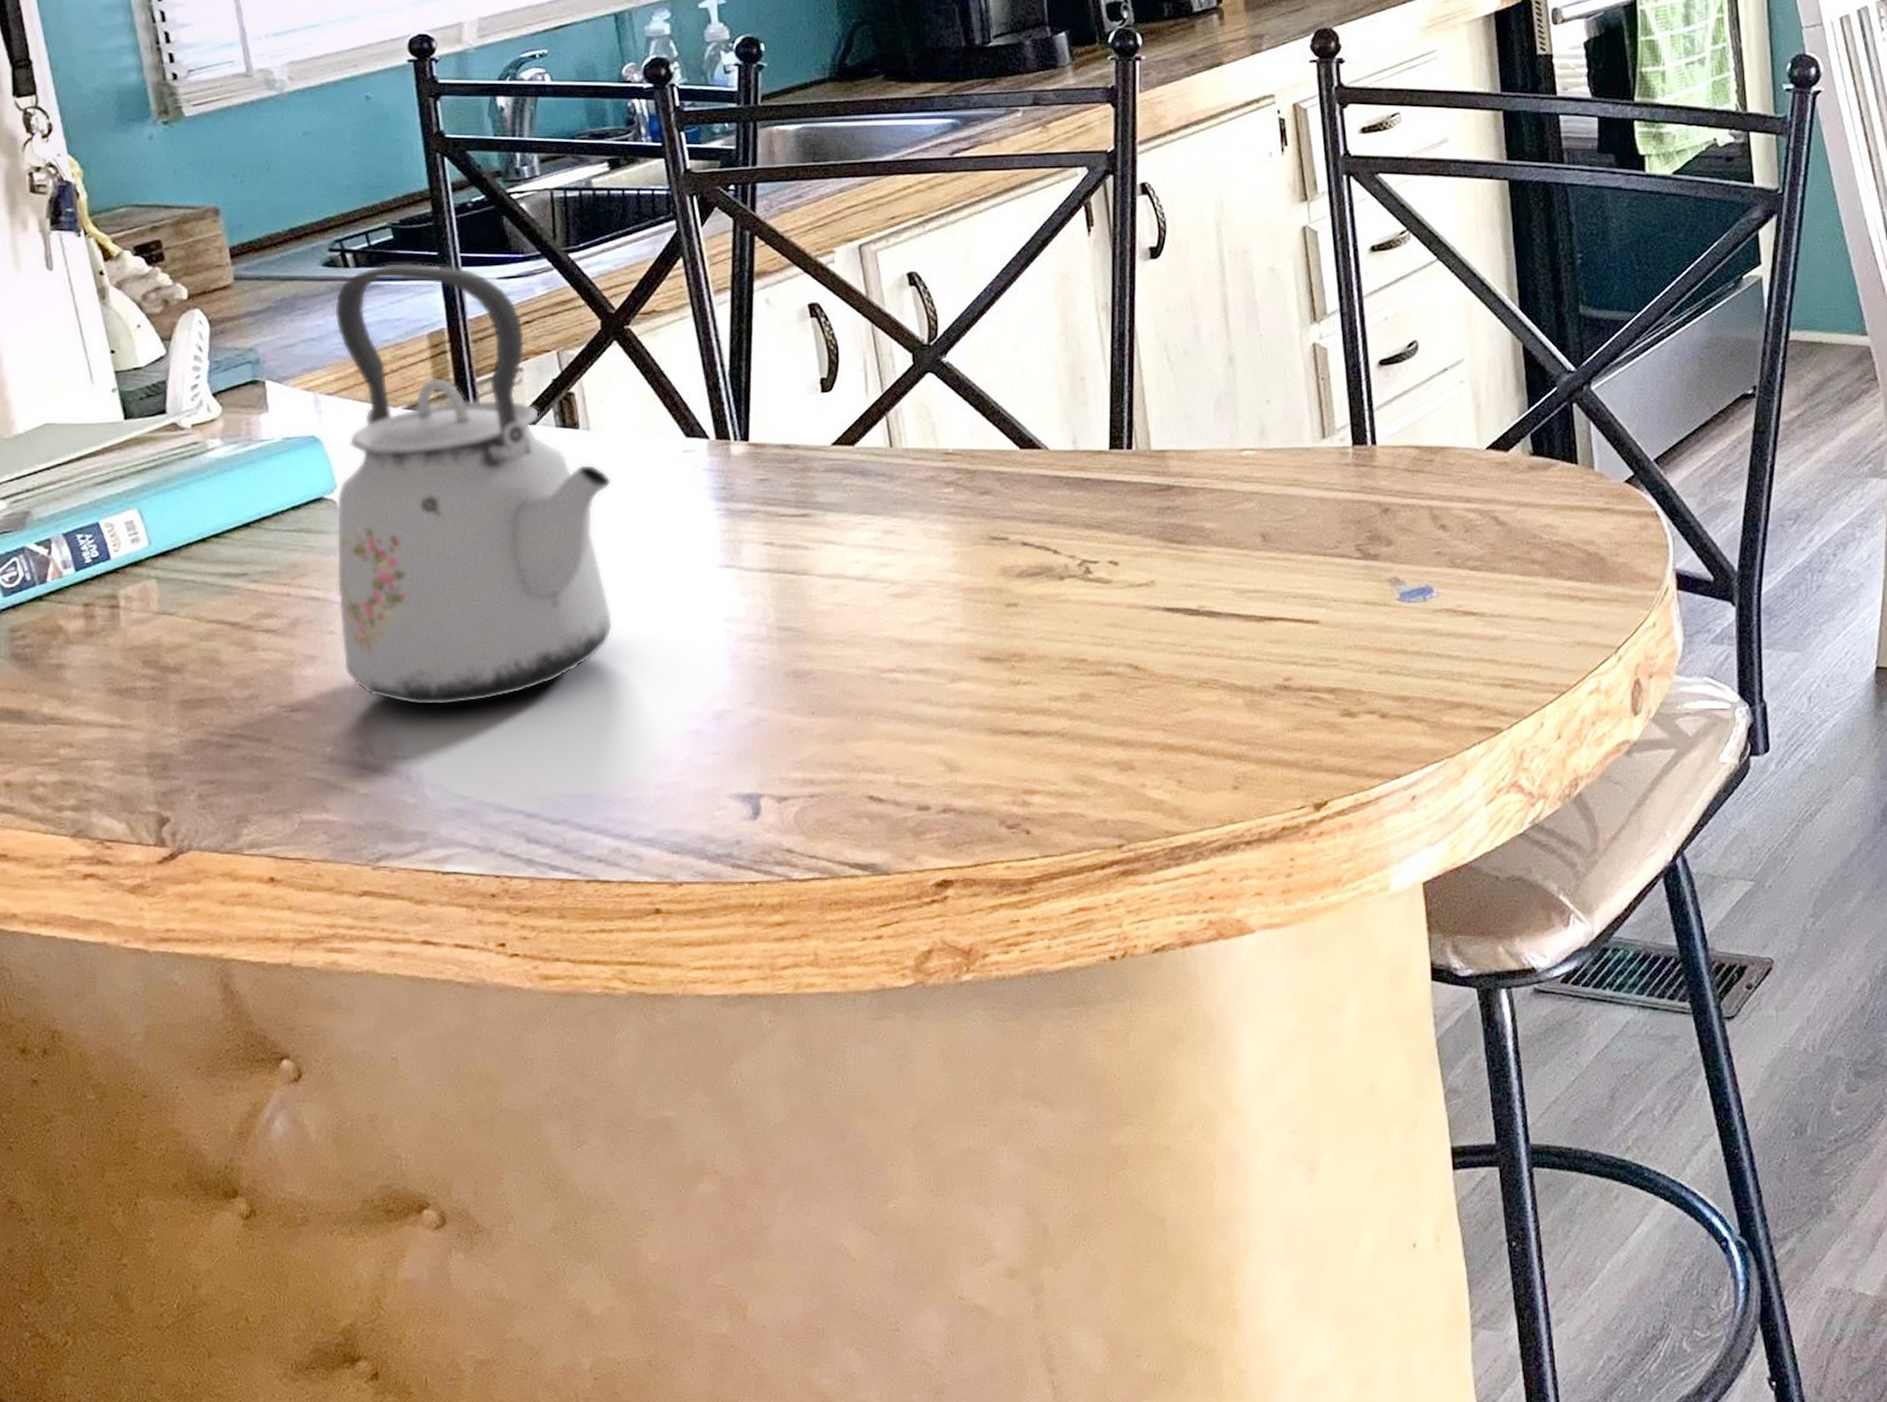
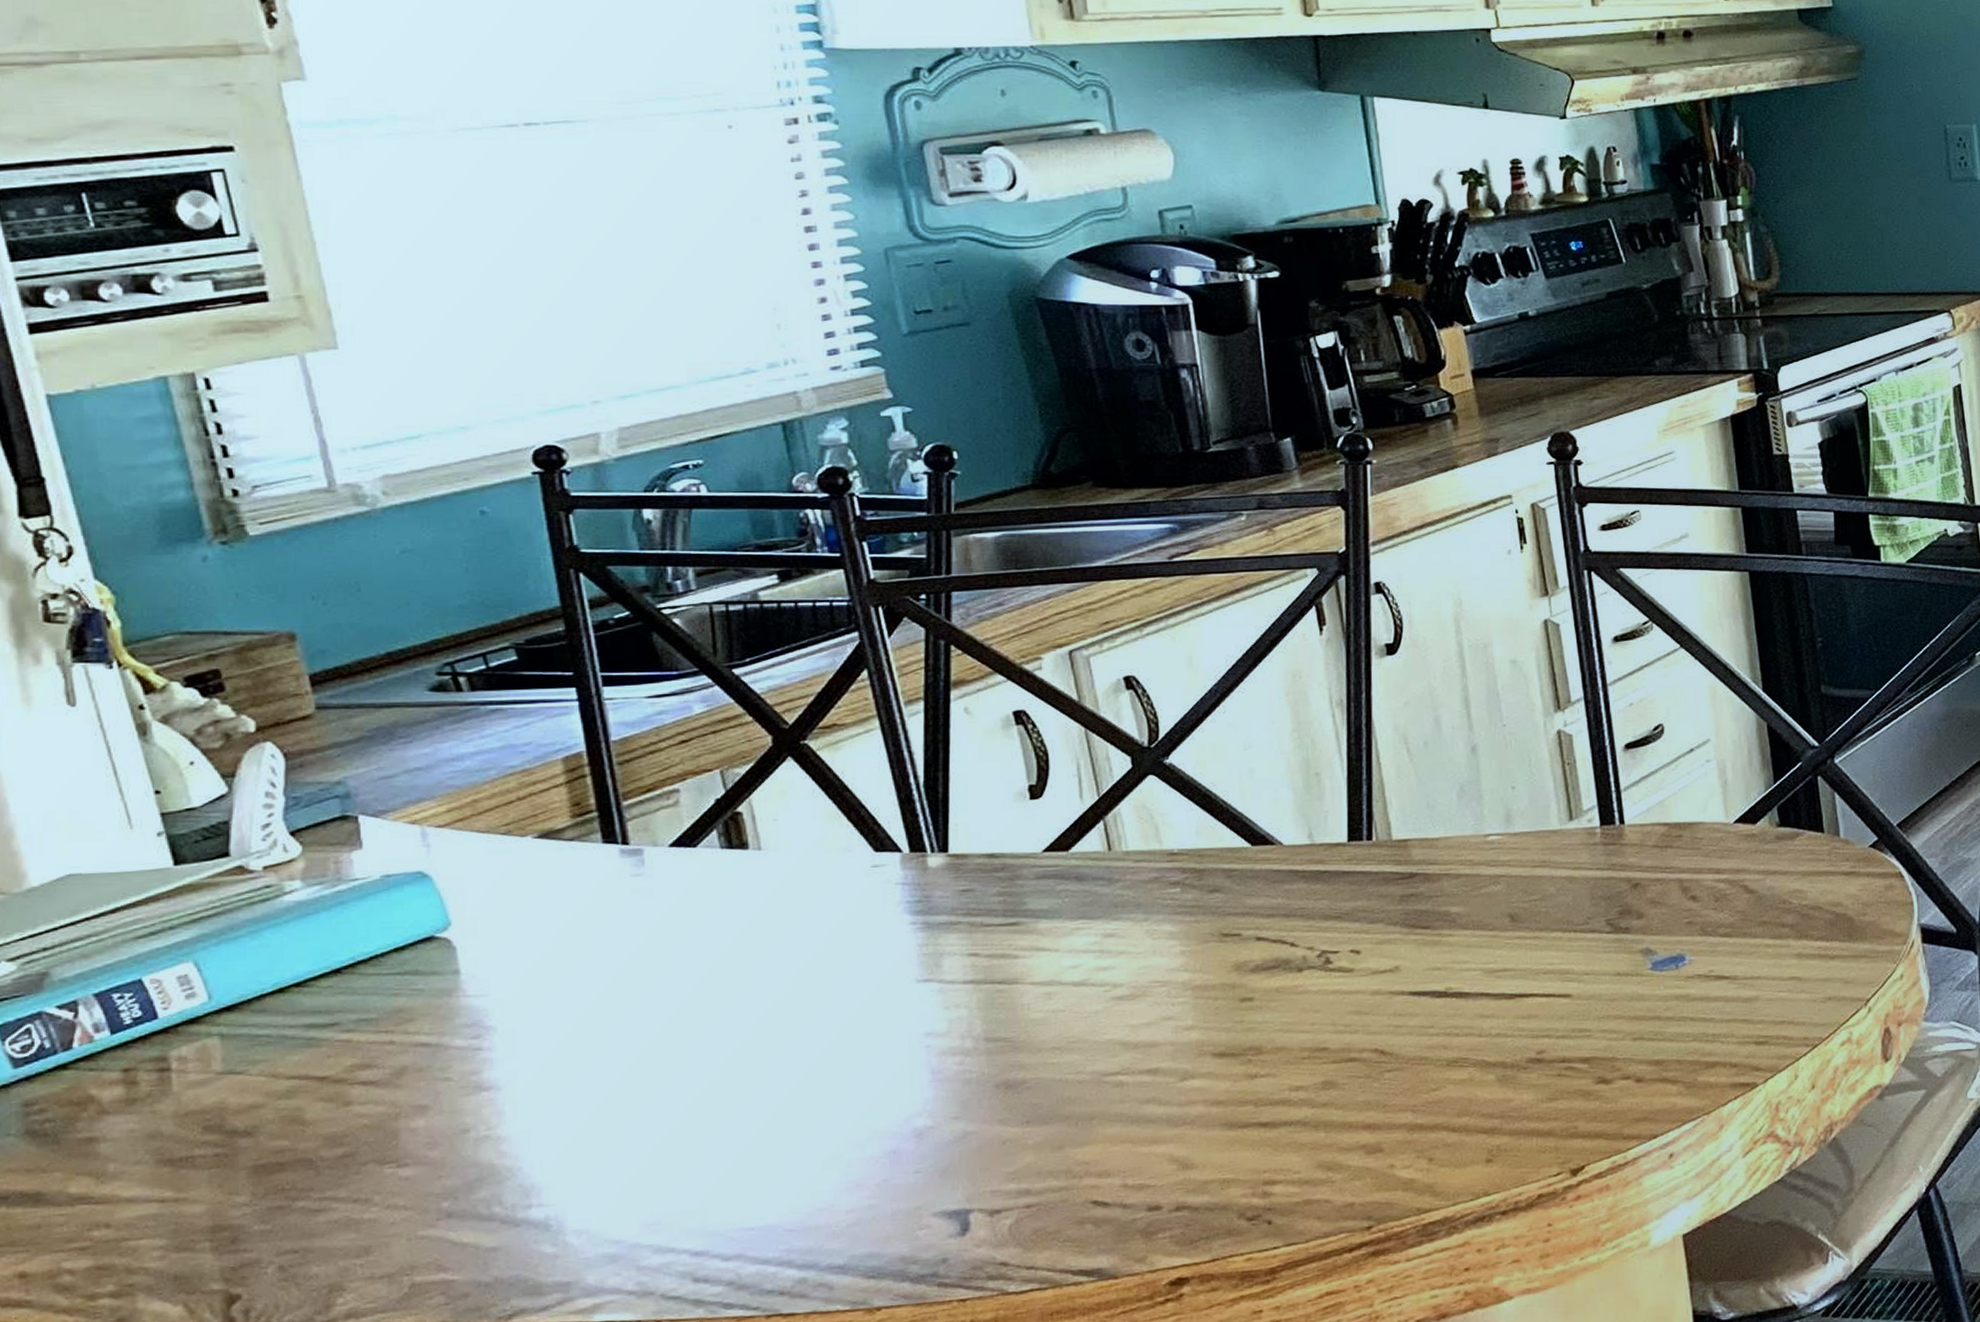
kettle: present [334,262,613,705] -> none [444,683,793,1149]

